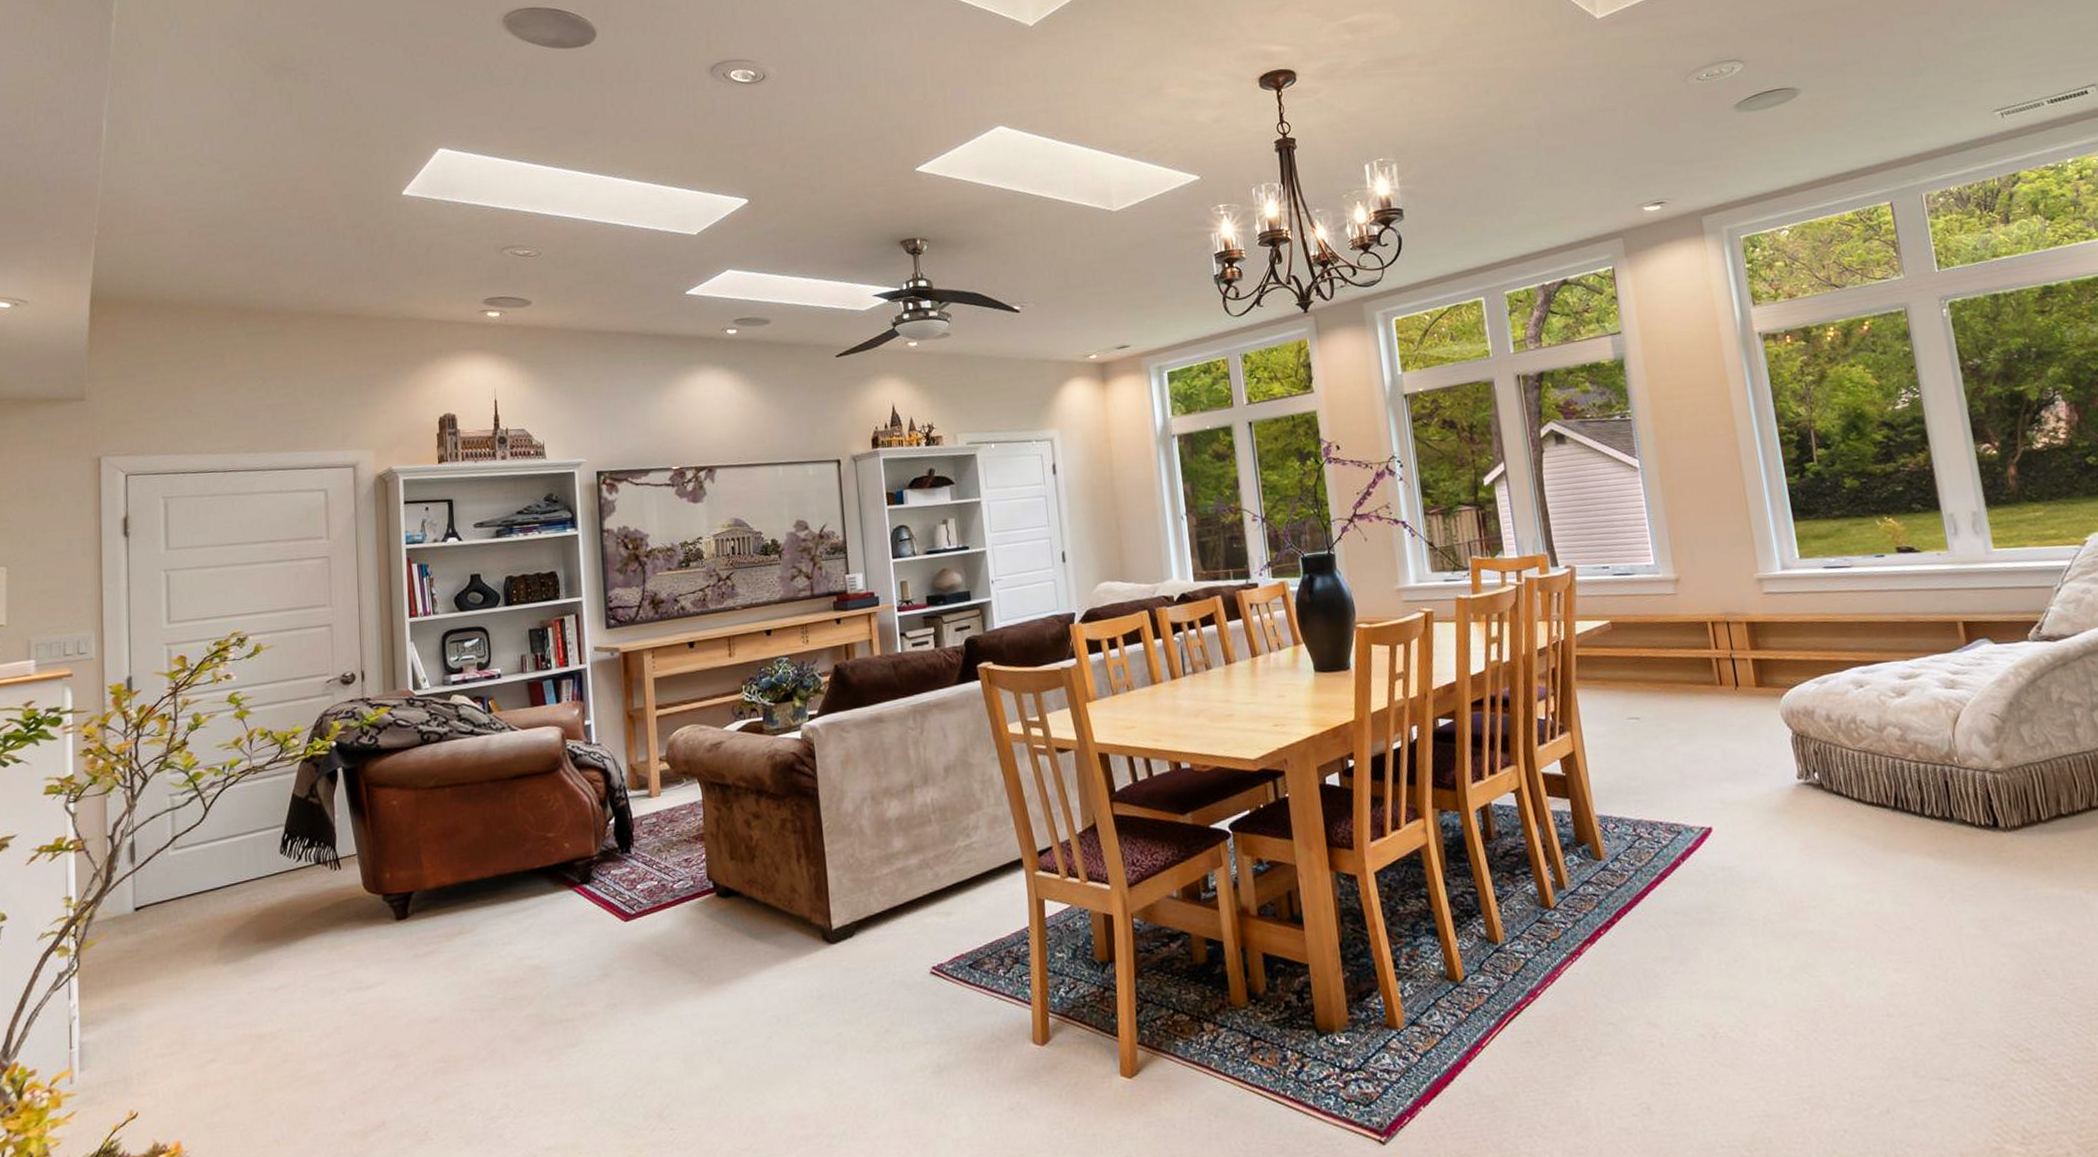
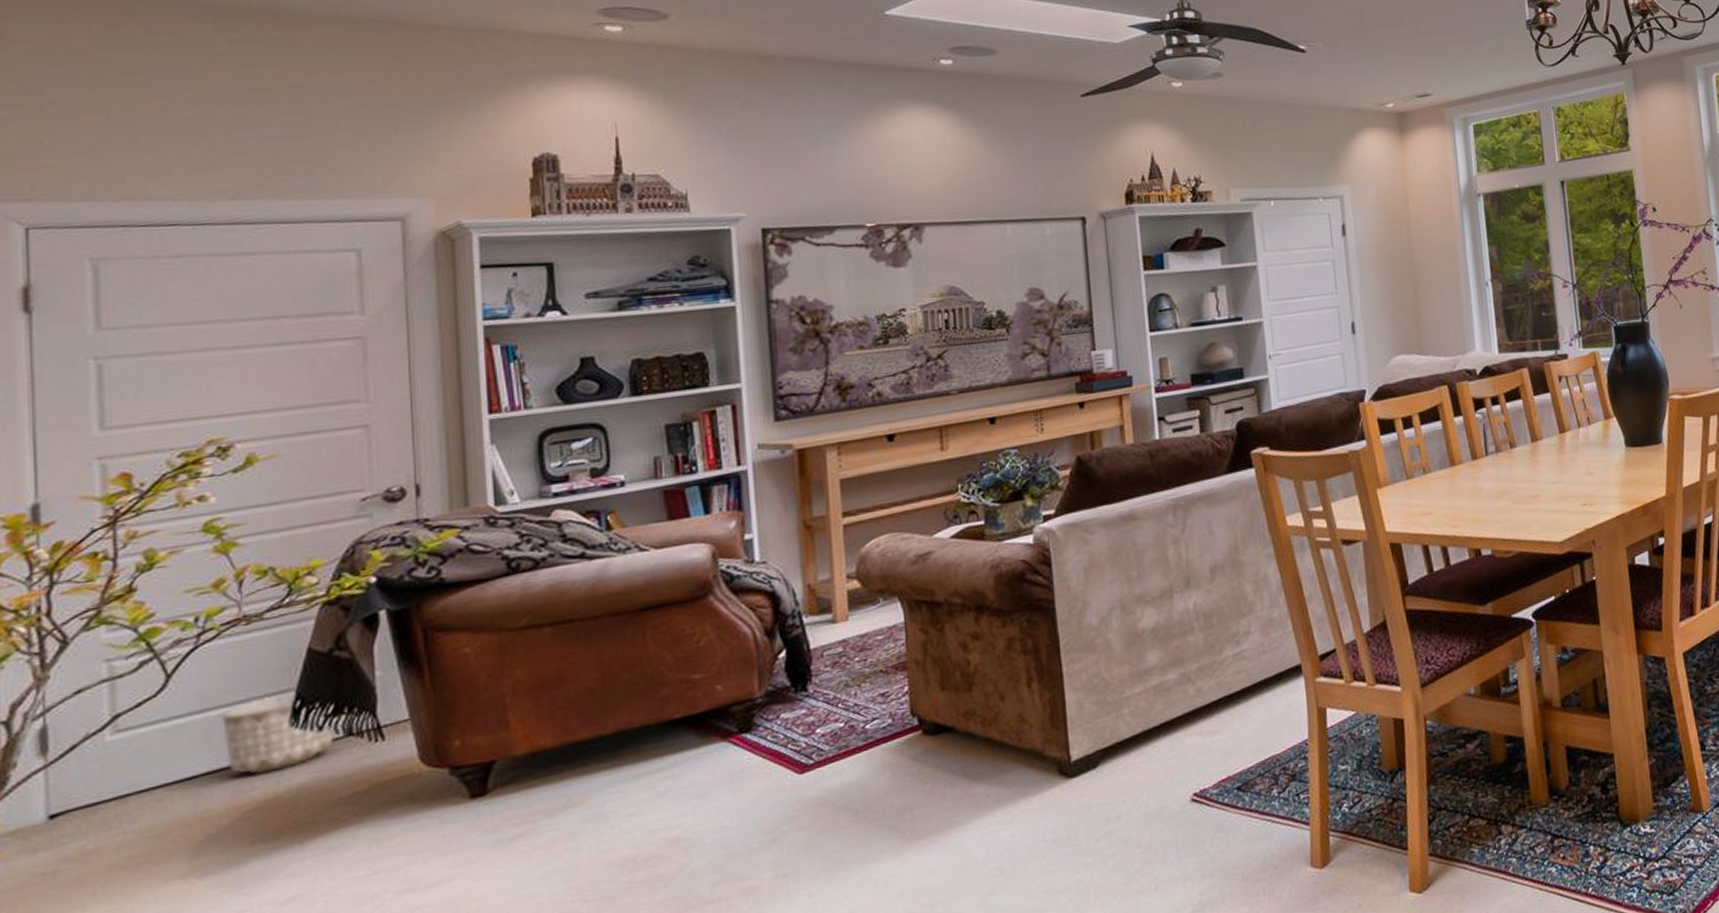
planter: none [239,828,309,889] -> present [222,692,335,775]

